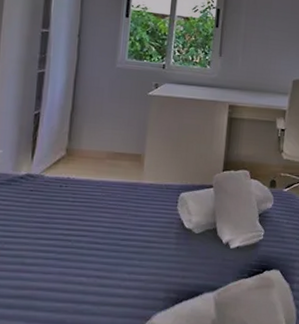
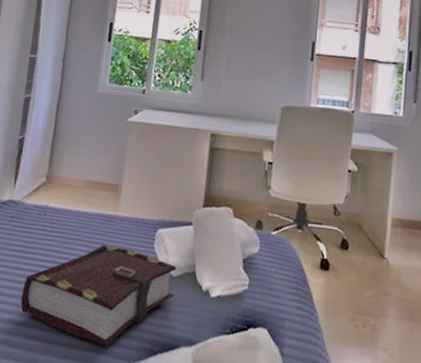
book: none [45,210,199,300] -> present [20,244,176,347]

